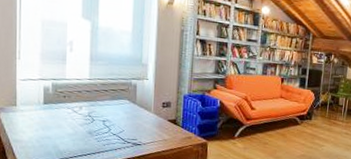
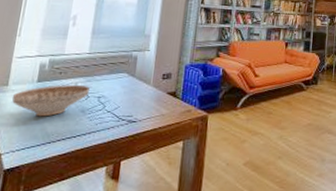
decorative bowl: none [23,108,94,136] -> present [12,85,90,117]

